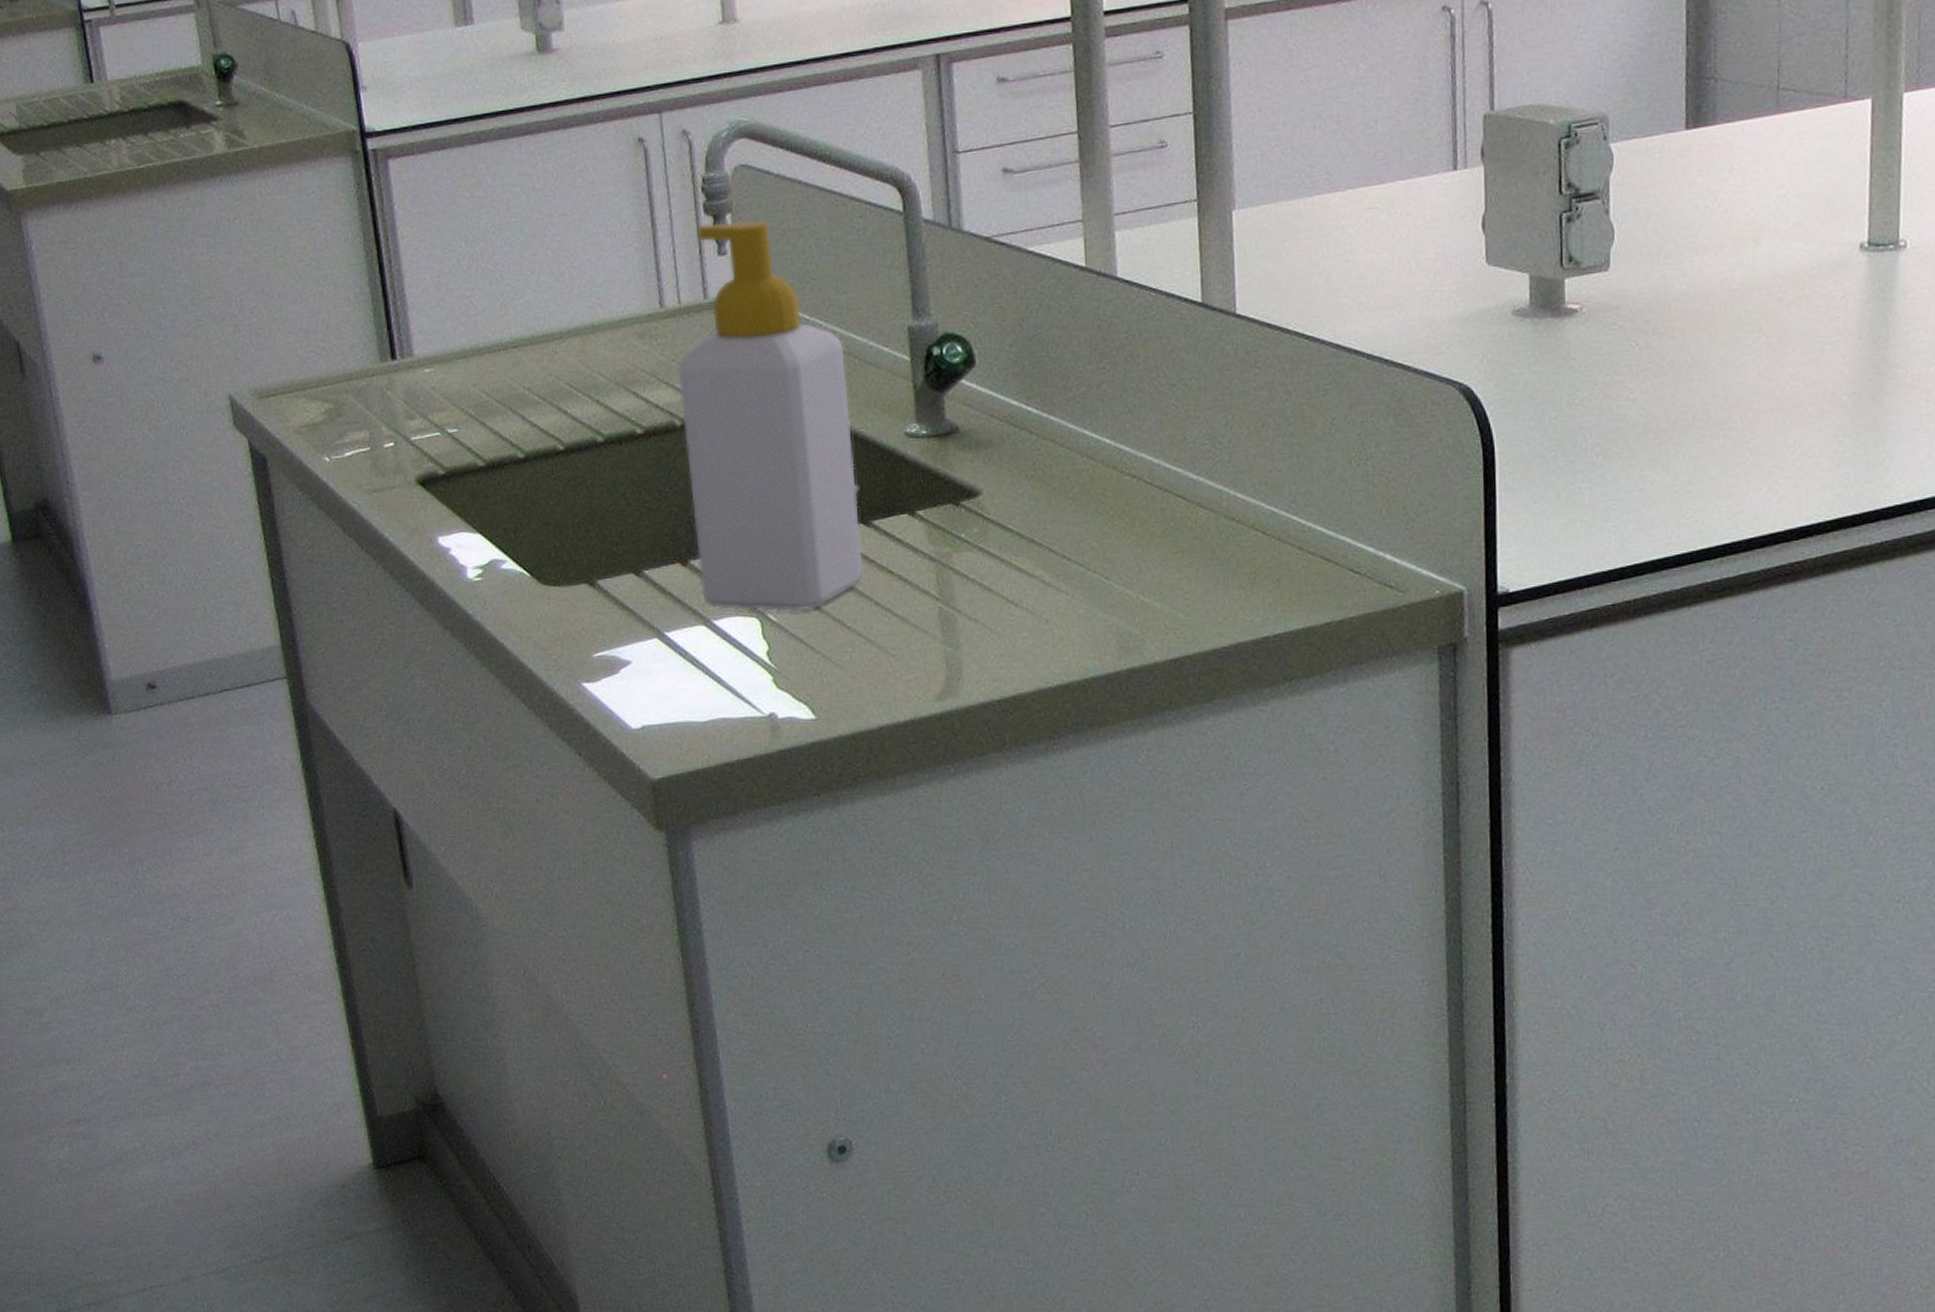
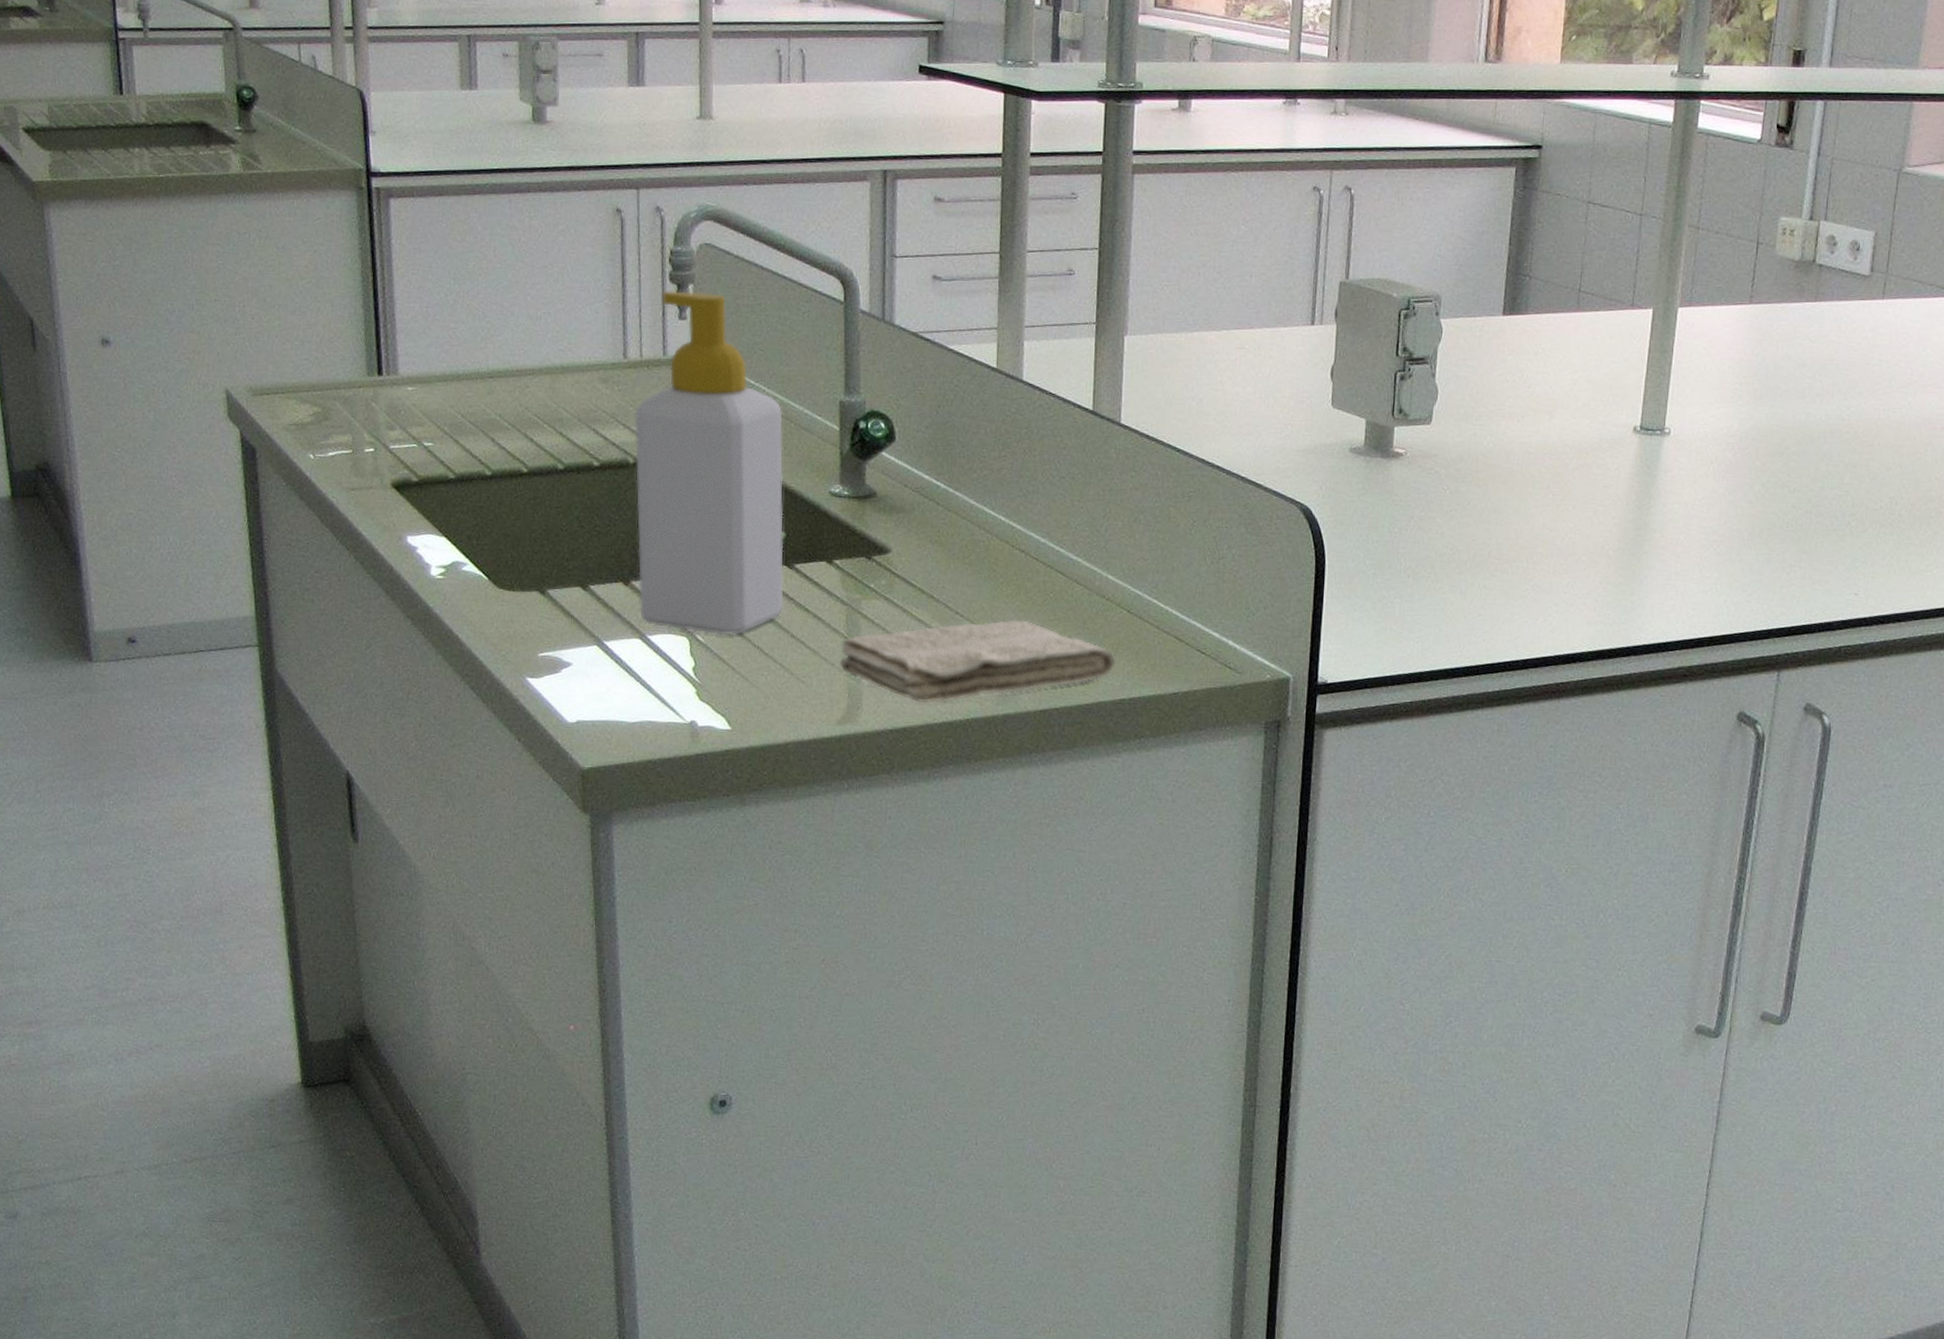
washcloth: none [932,556,1254,666] -> present [839,619,1116,703]

